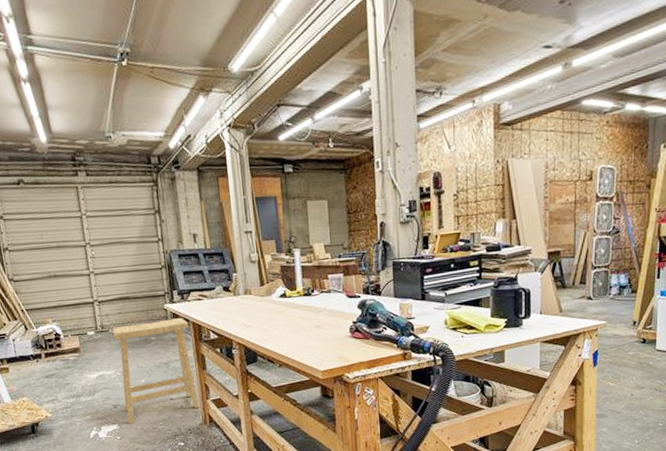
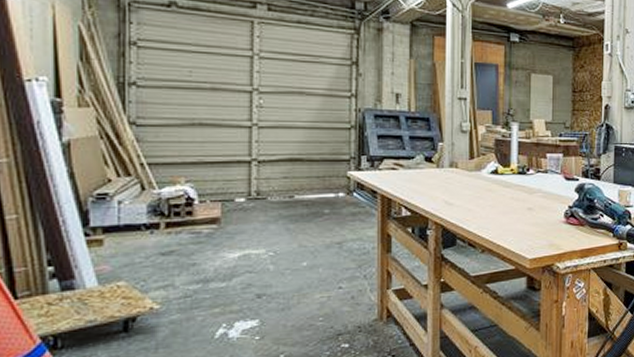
stool: present [112,318,200,424] -> none [272,189,377,320]

